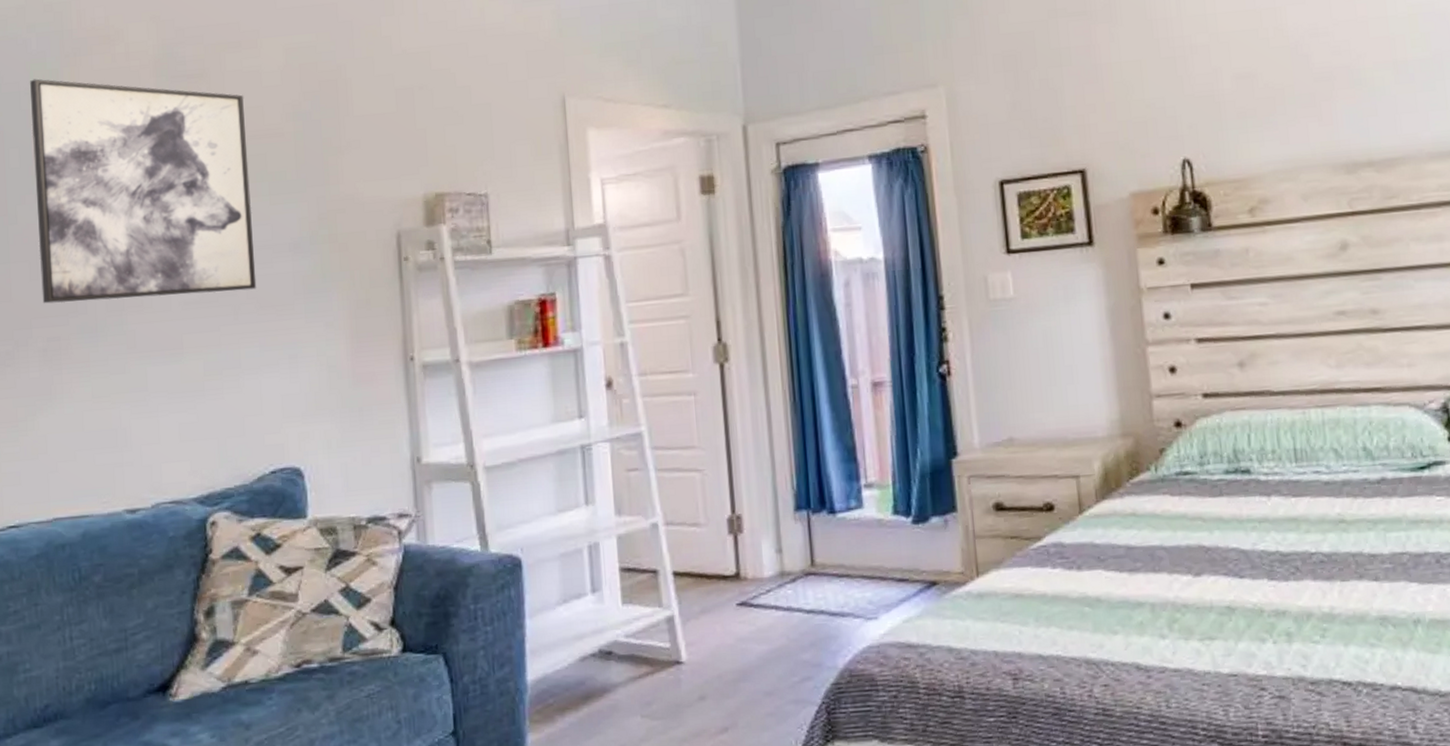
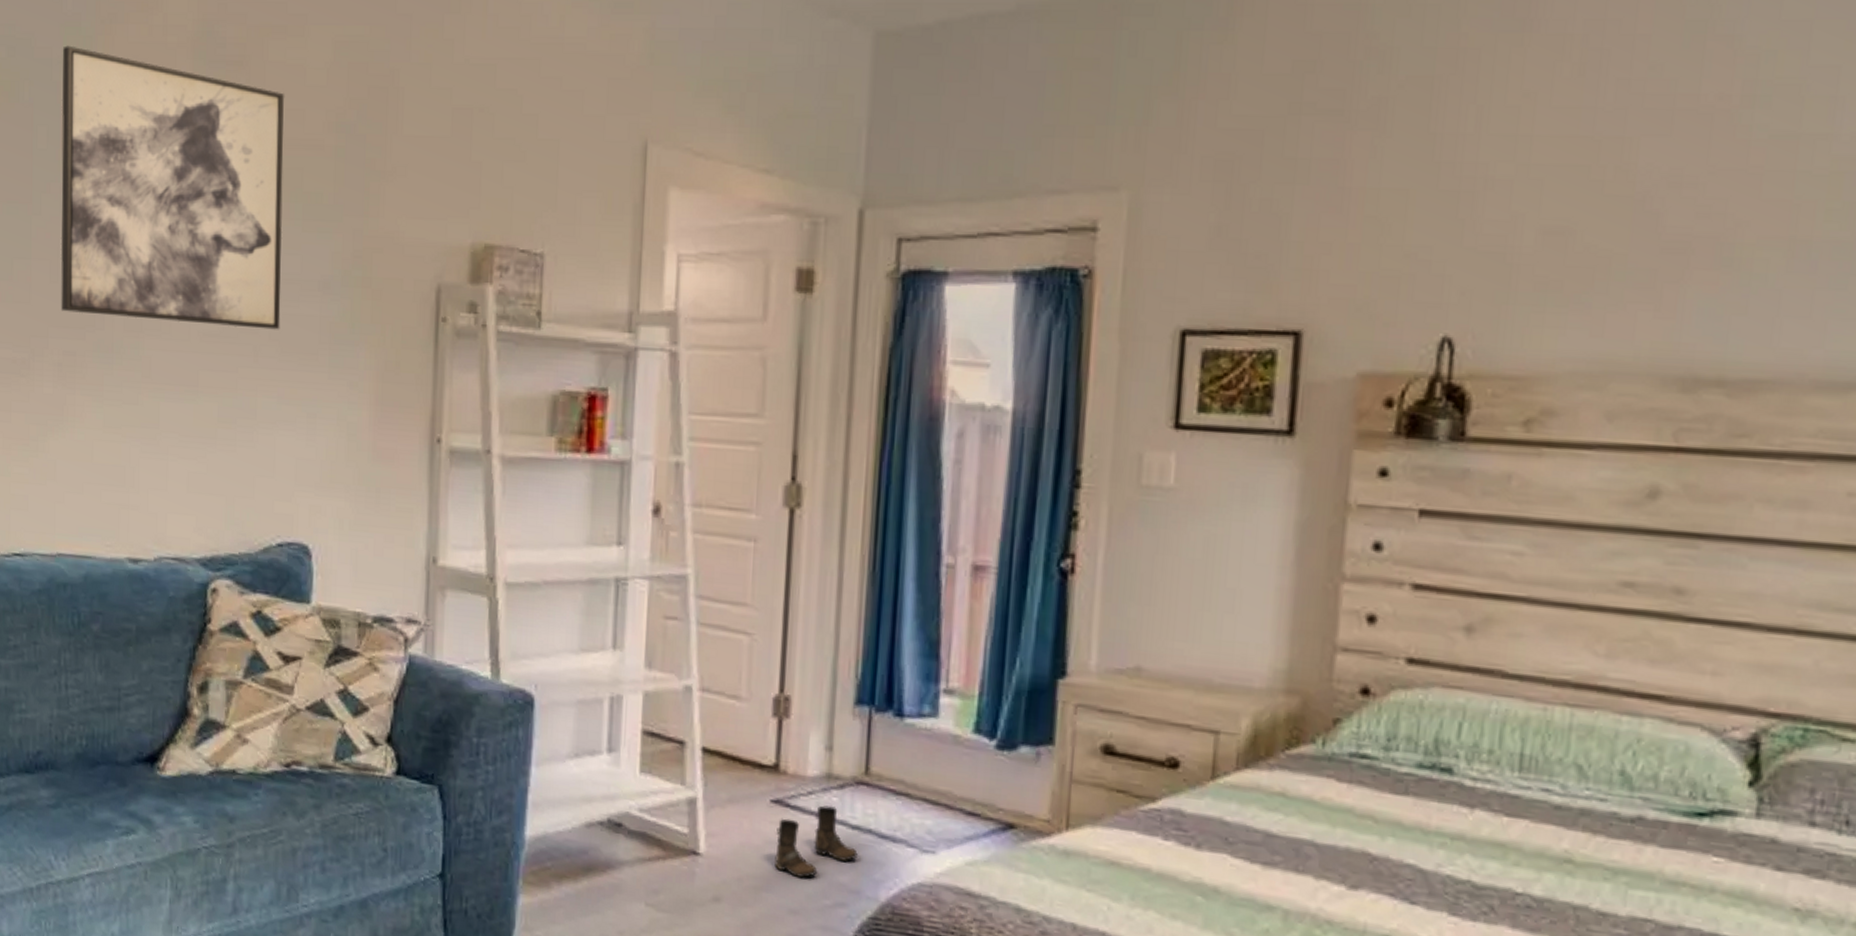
boots: none [744,598,816,664] -> present [773,805,859,878]

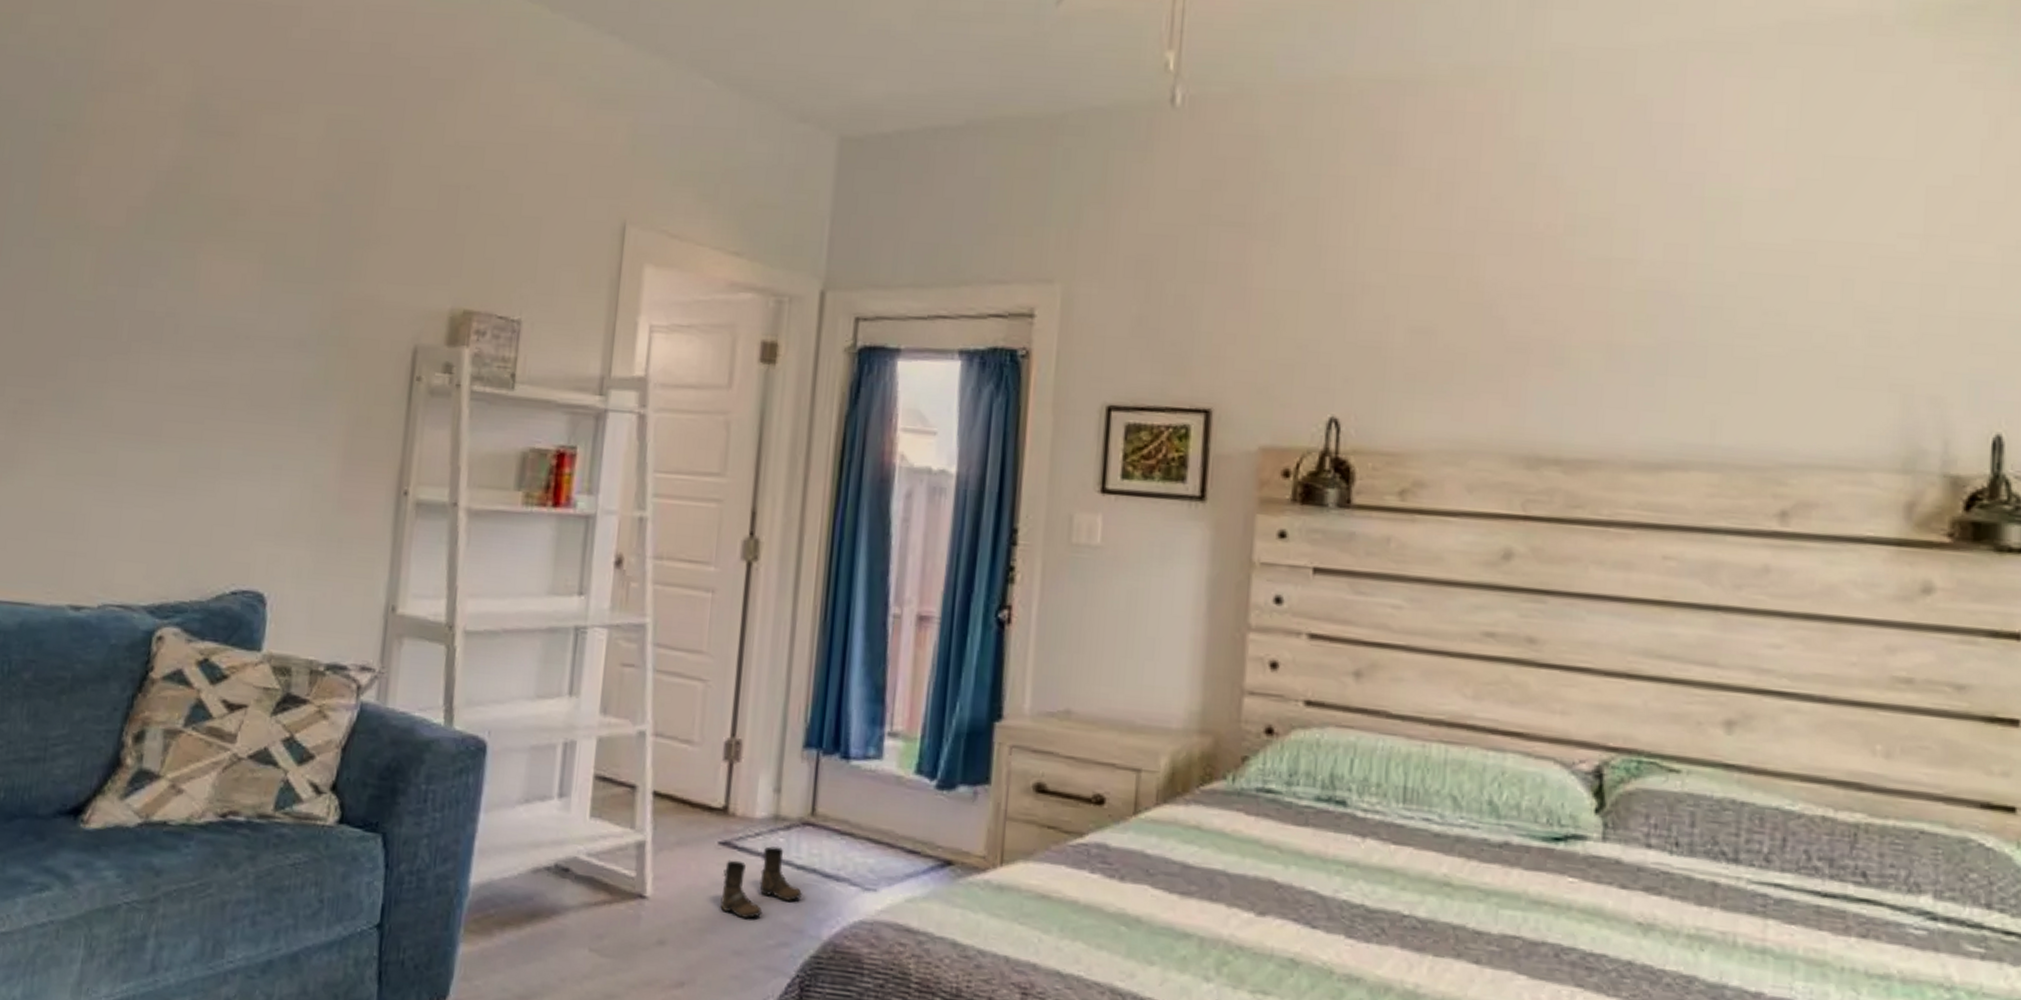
wall art: present [60,45,285,330] -> none [21,109,274,384]

